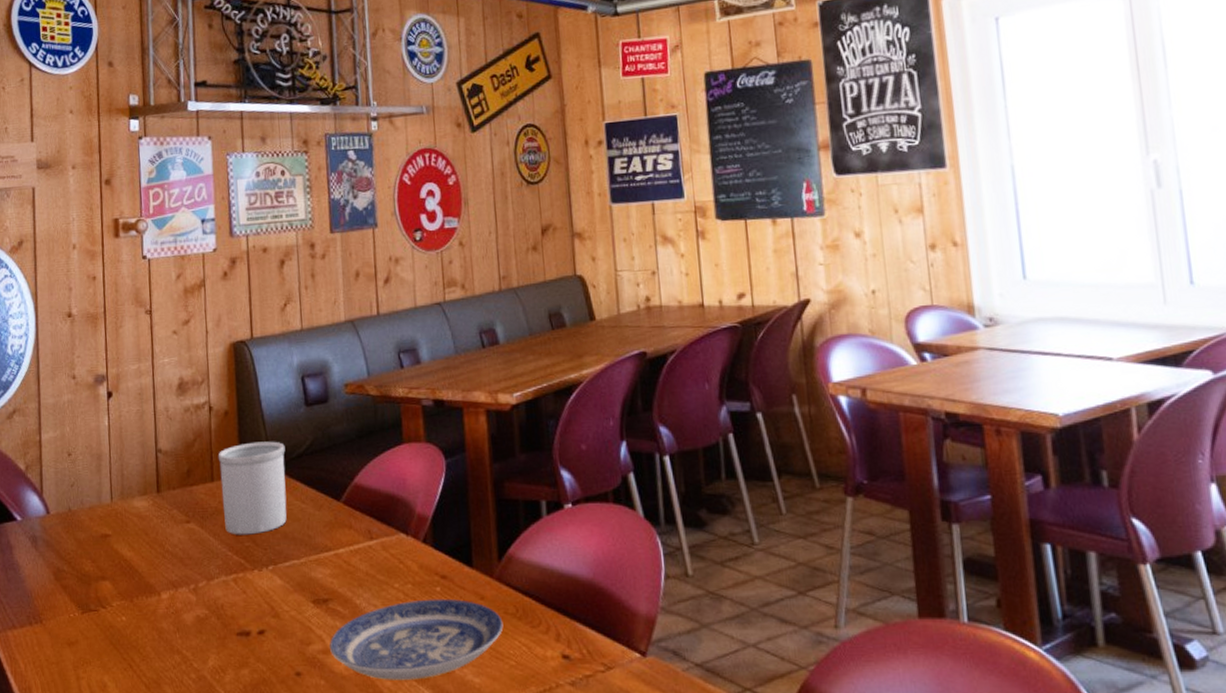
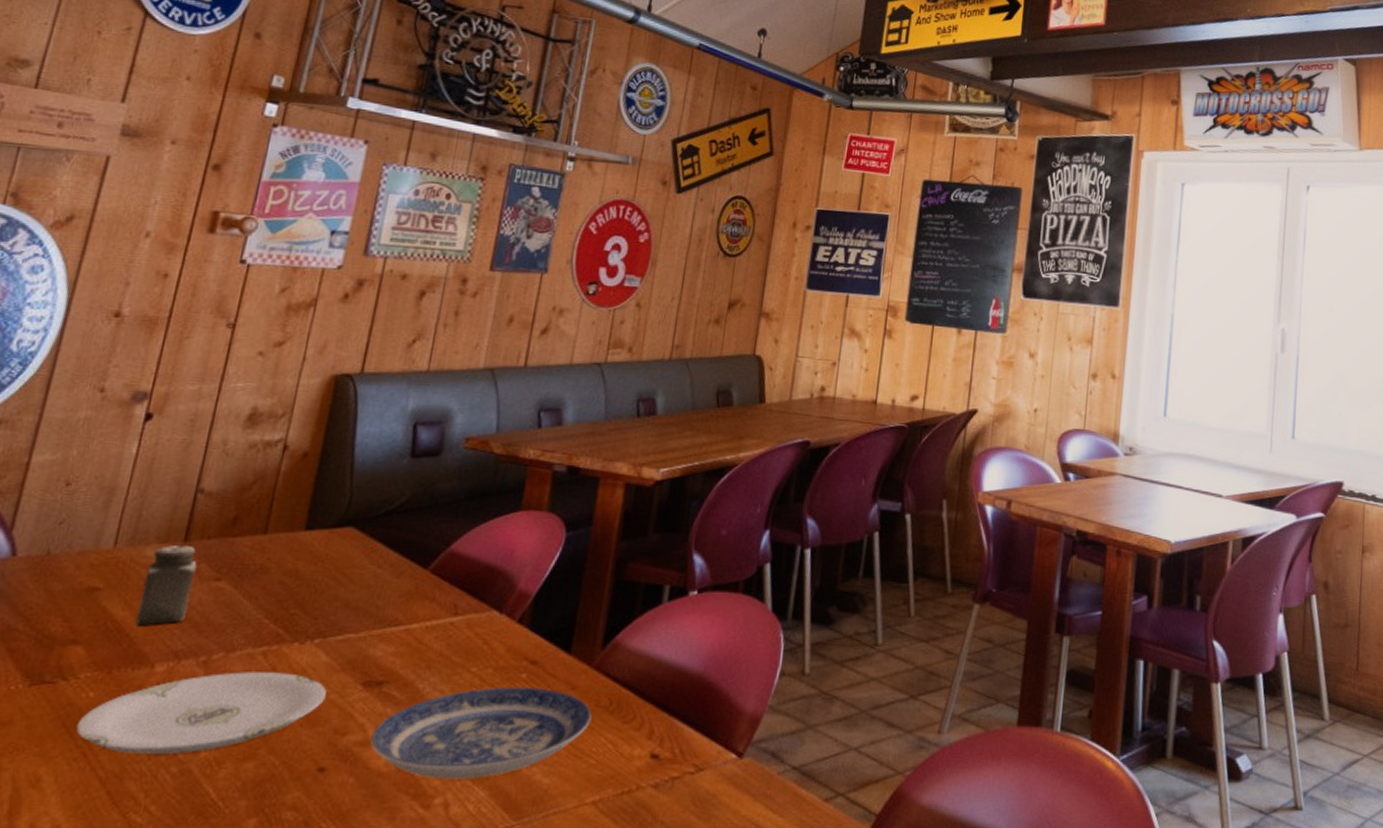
plate: none [120,595,288,664] -> present [76,672,327,754]
salt shaker: none [137,496,173,563] -> present [135,545,197,626]
utensil holder: present [217,441,287,535] -> none [267,492,373,601]

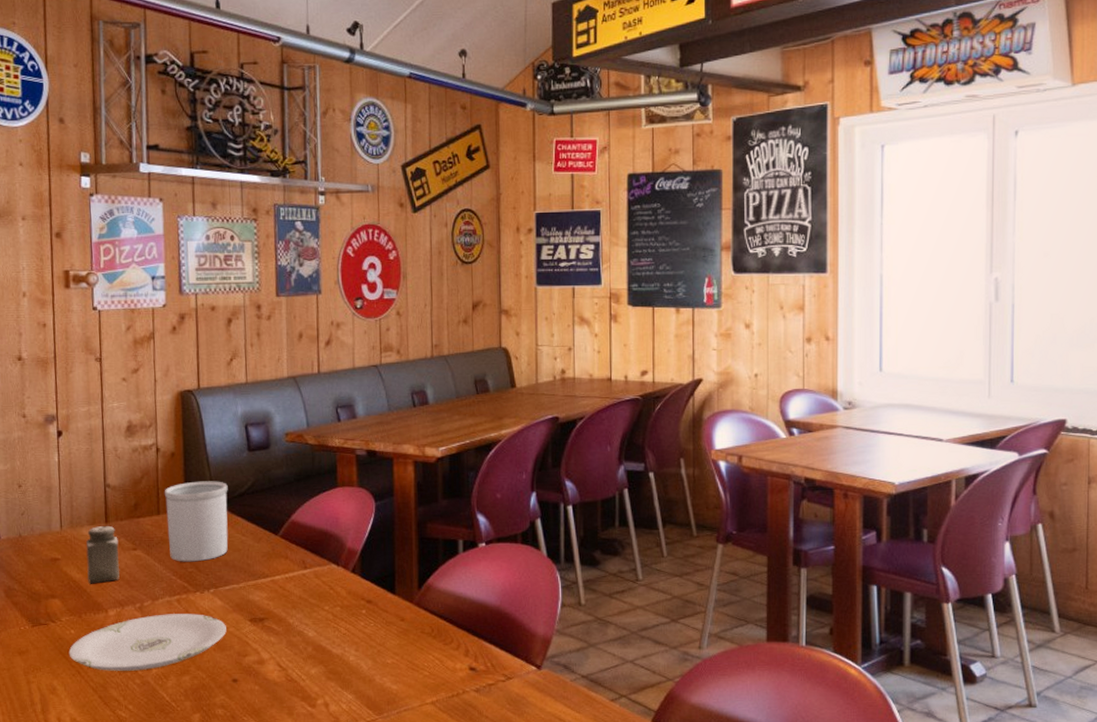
utensil holder: none [267,492,373,601] -> present [164,481,228,562]
plate: present [370,686,592,779] -> none [264,619,420,686]

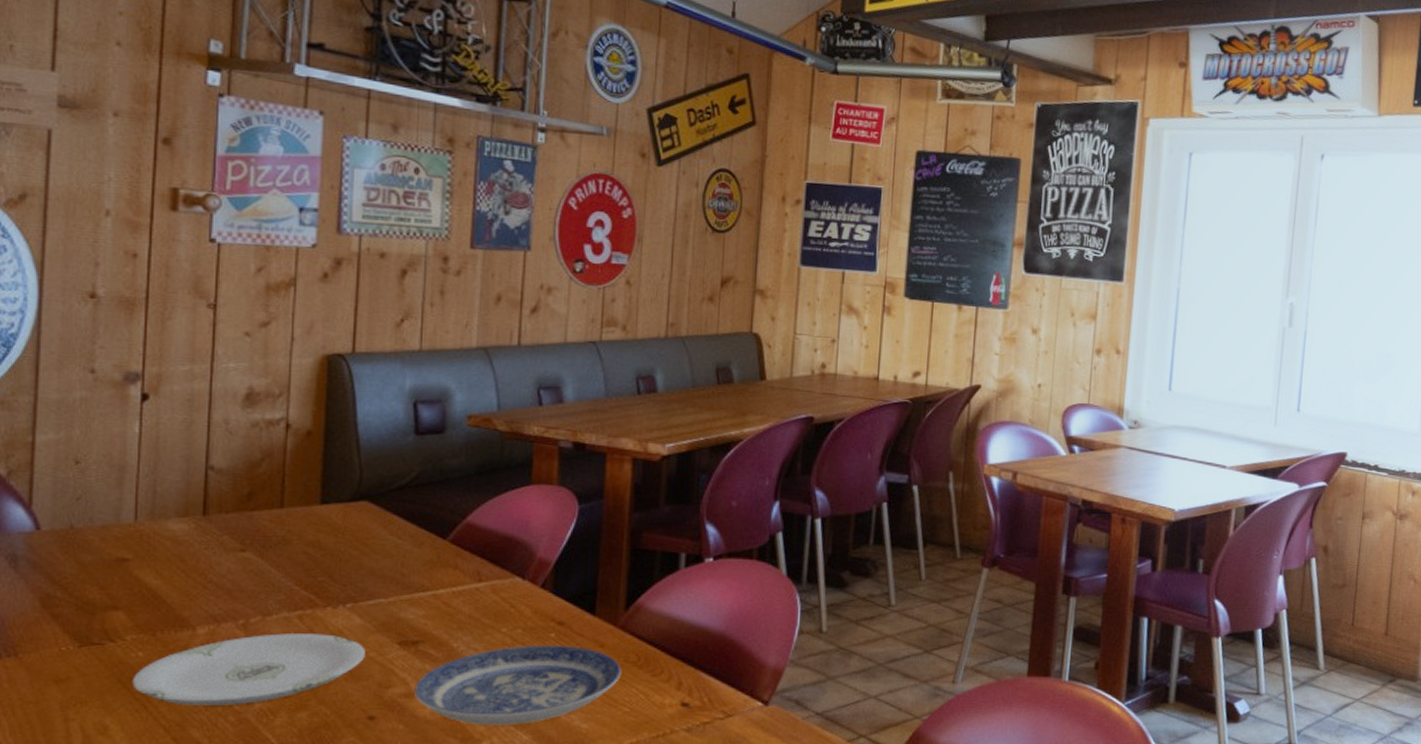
salt shaker: present [86,526,120,584] -> none [170,519,220,593]
utensil holder: present [164,481,228,562] -> none [292,468,383,569]
plate: none [264,619,420,686] -> present [414,645,622,725]

